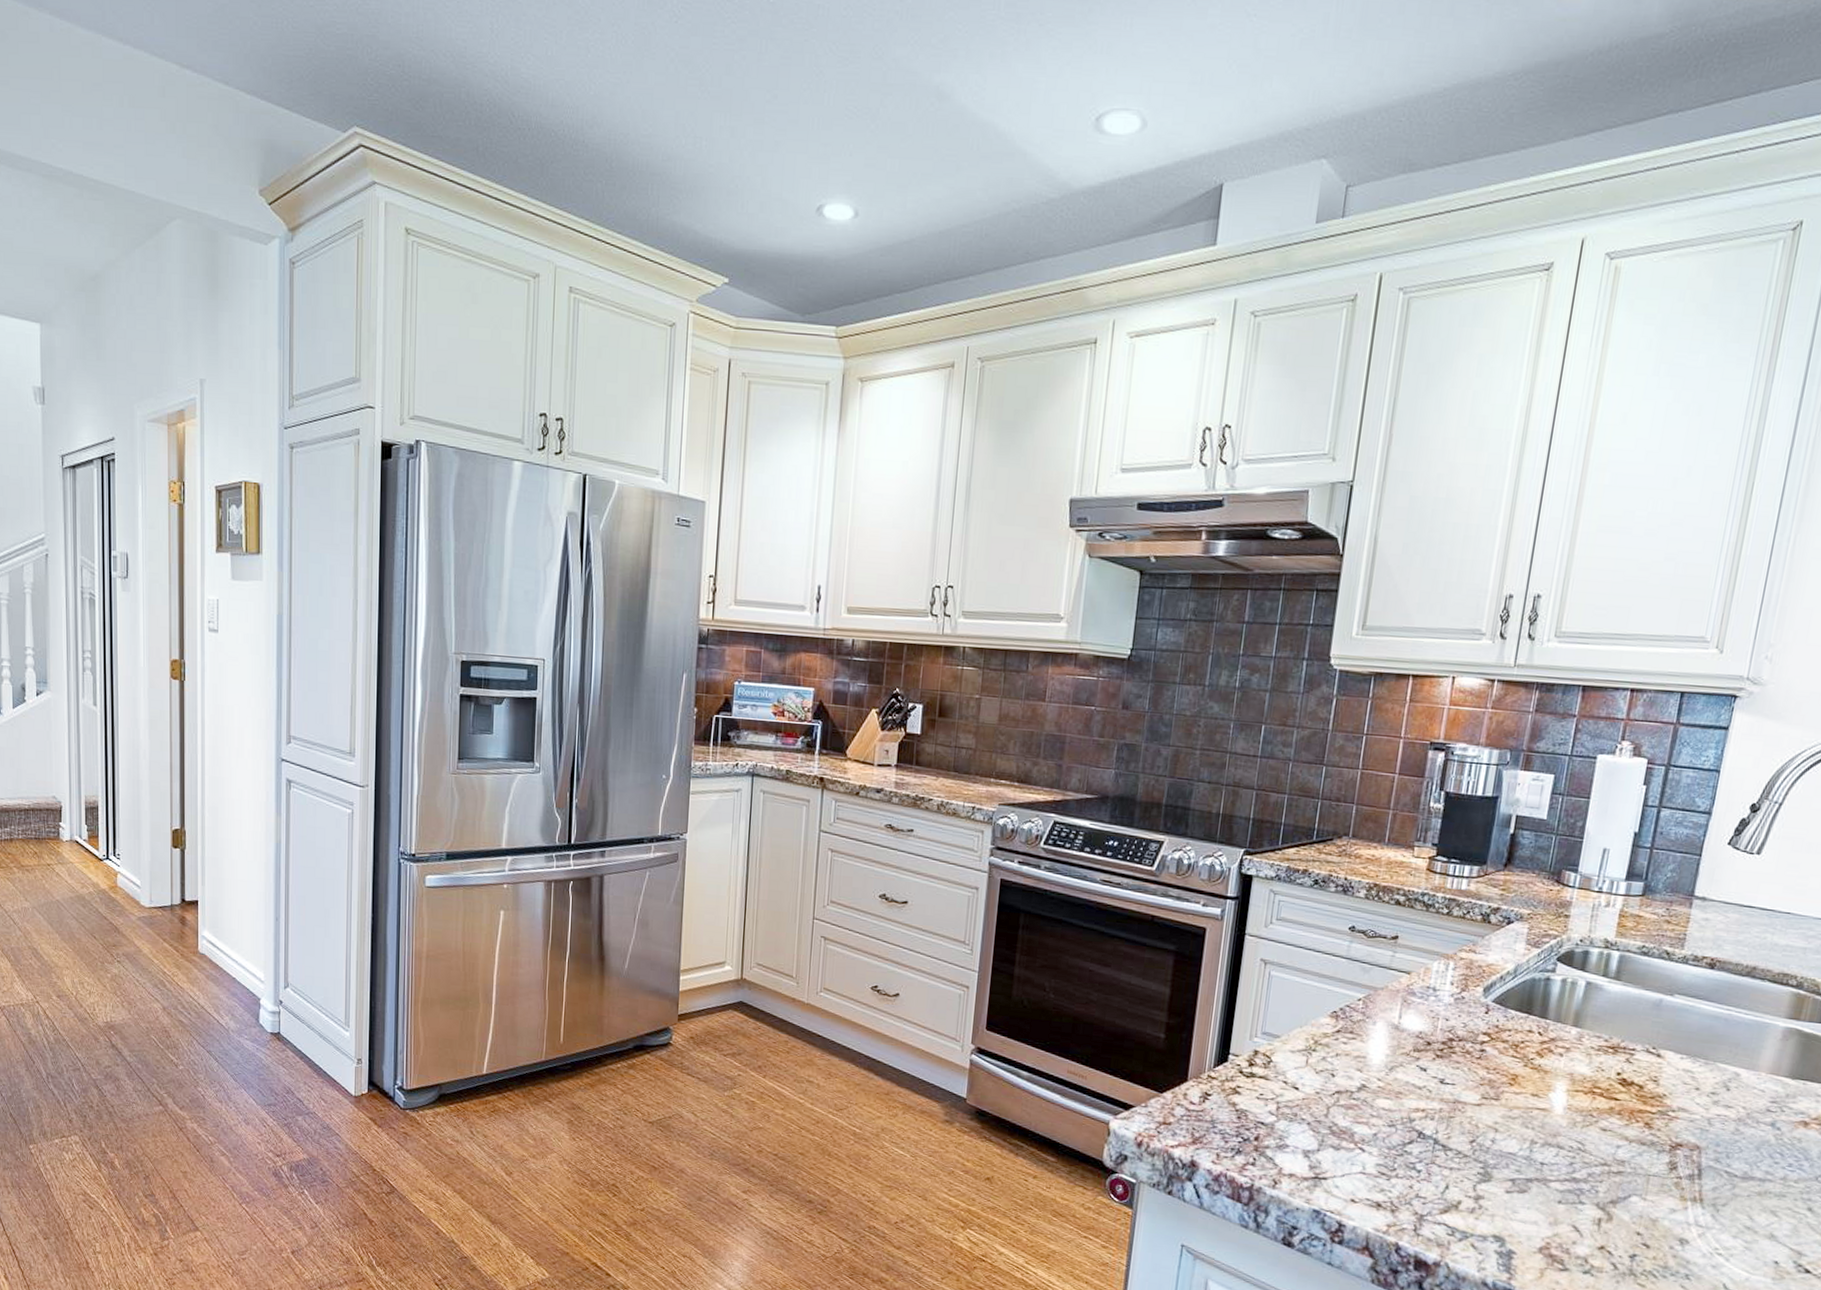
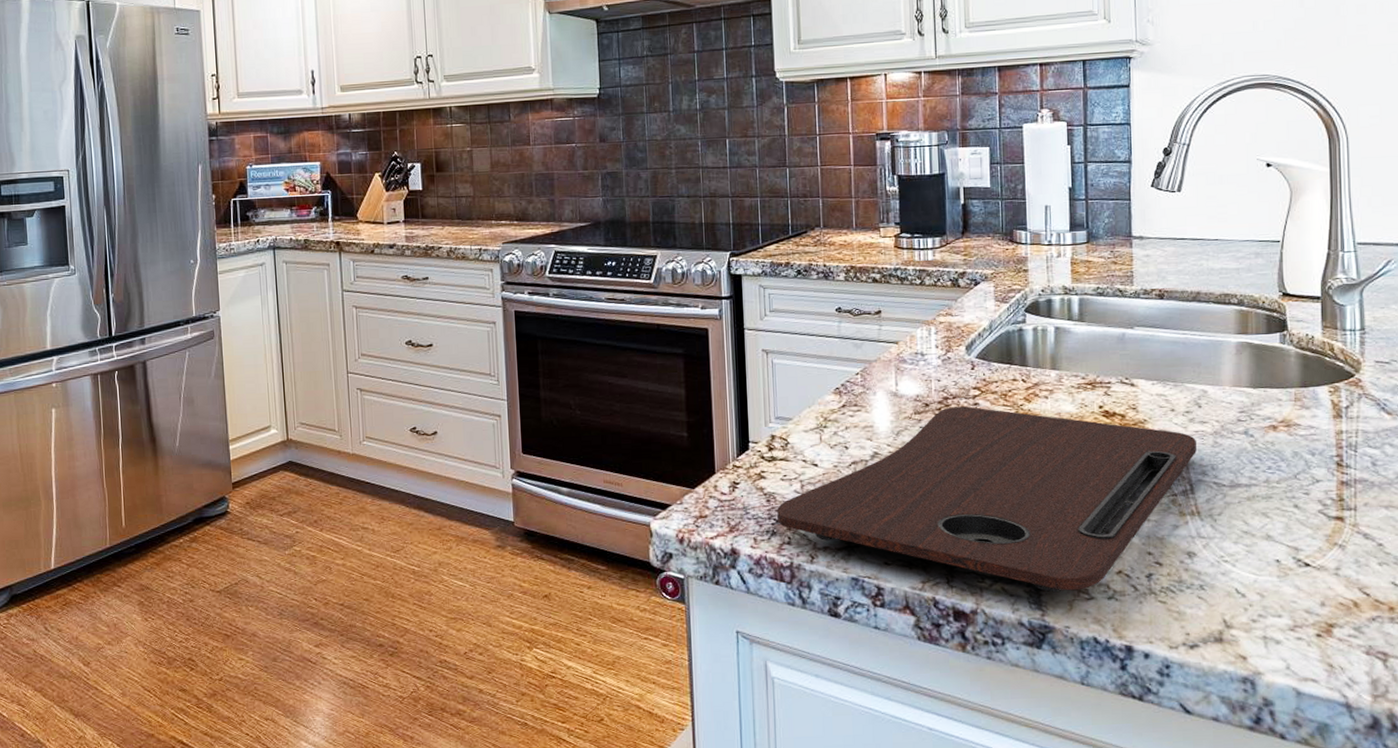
cutting board: none [1245,1049,1716,1259] -> present [777,406,1196,592]

